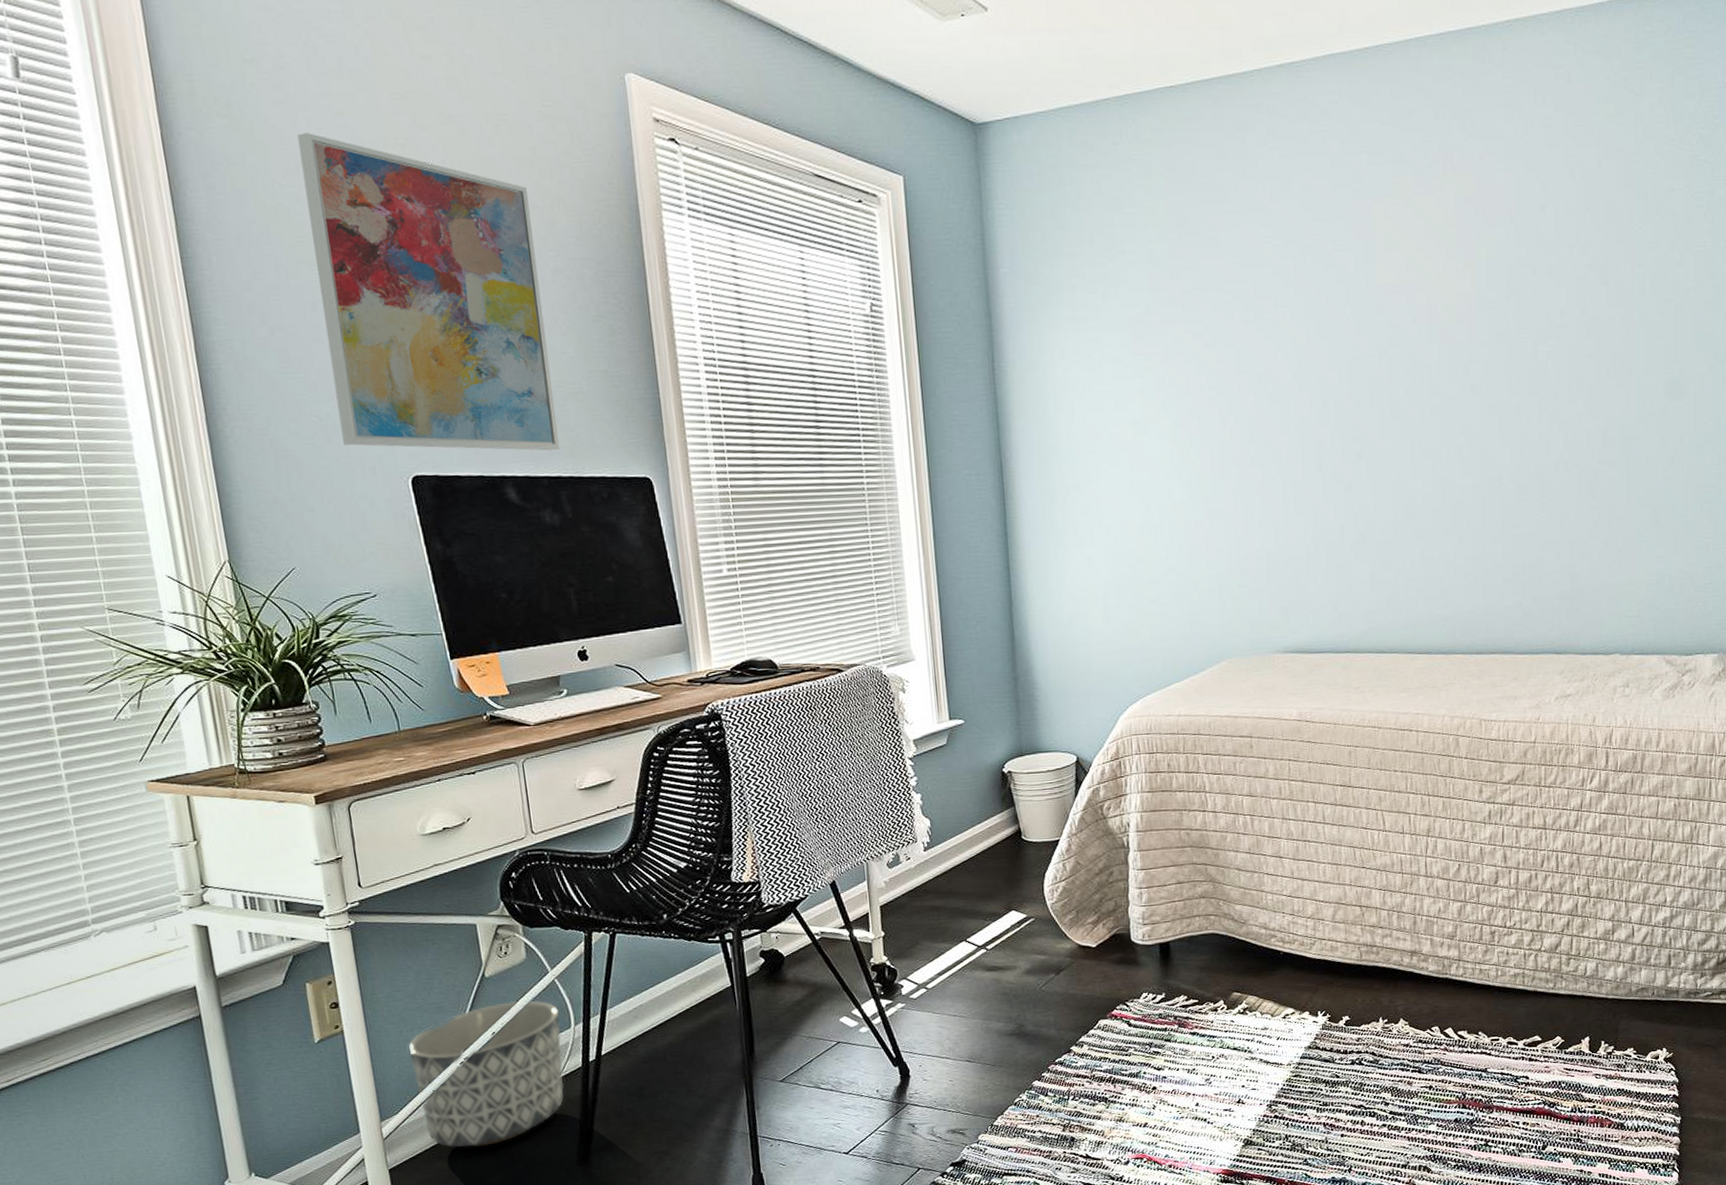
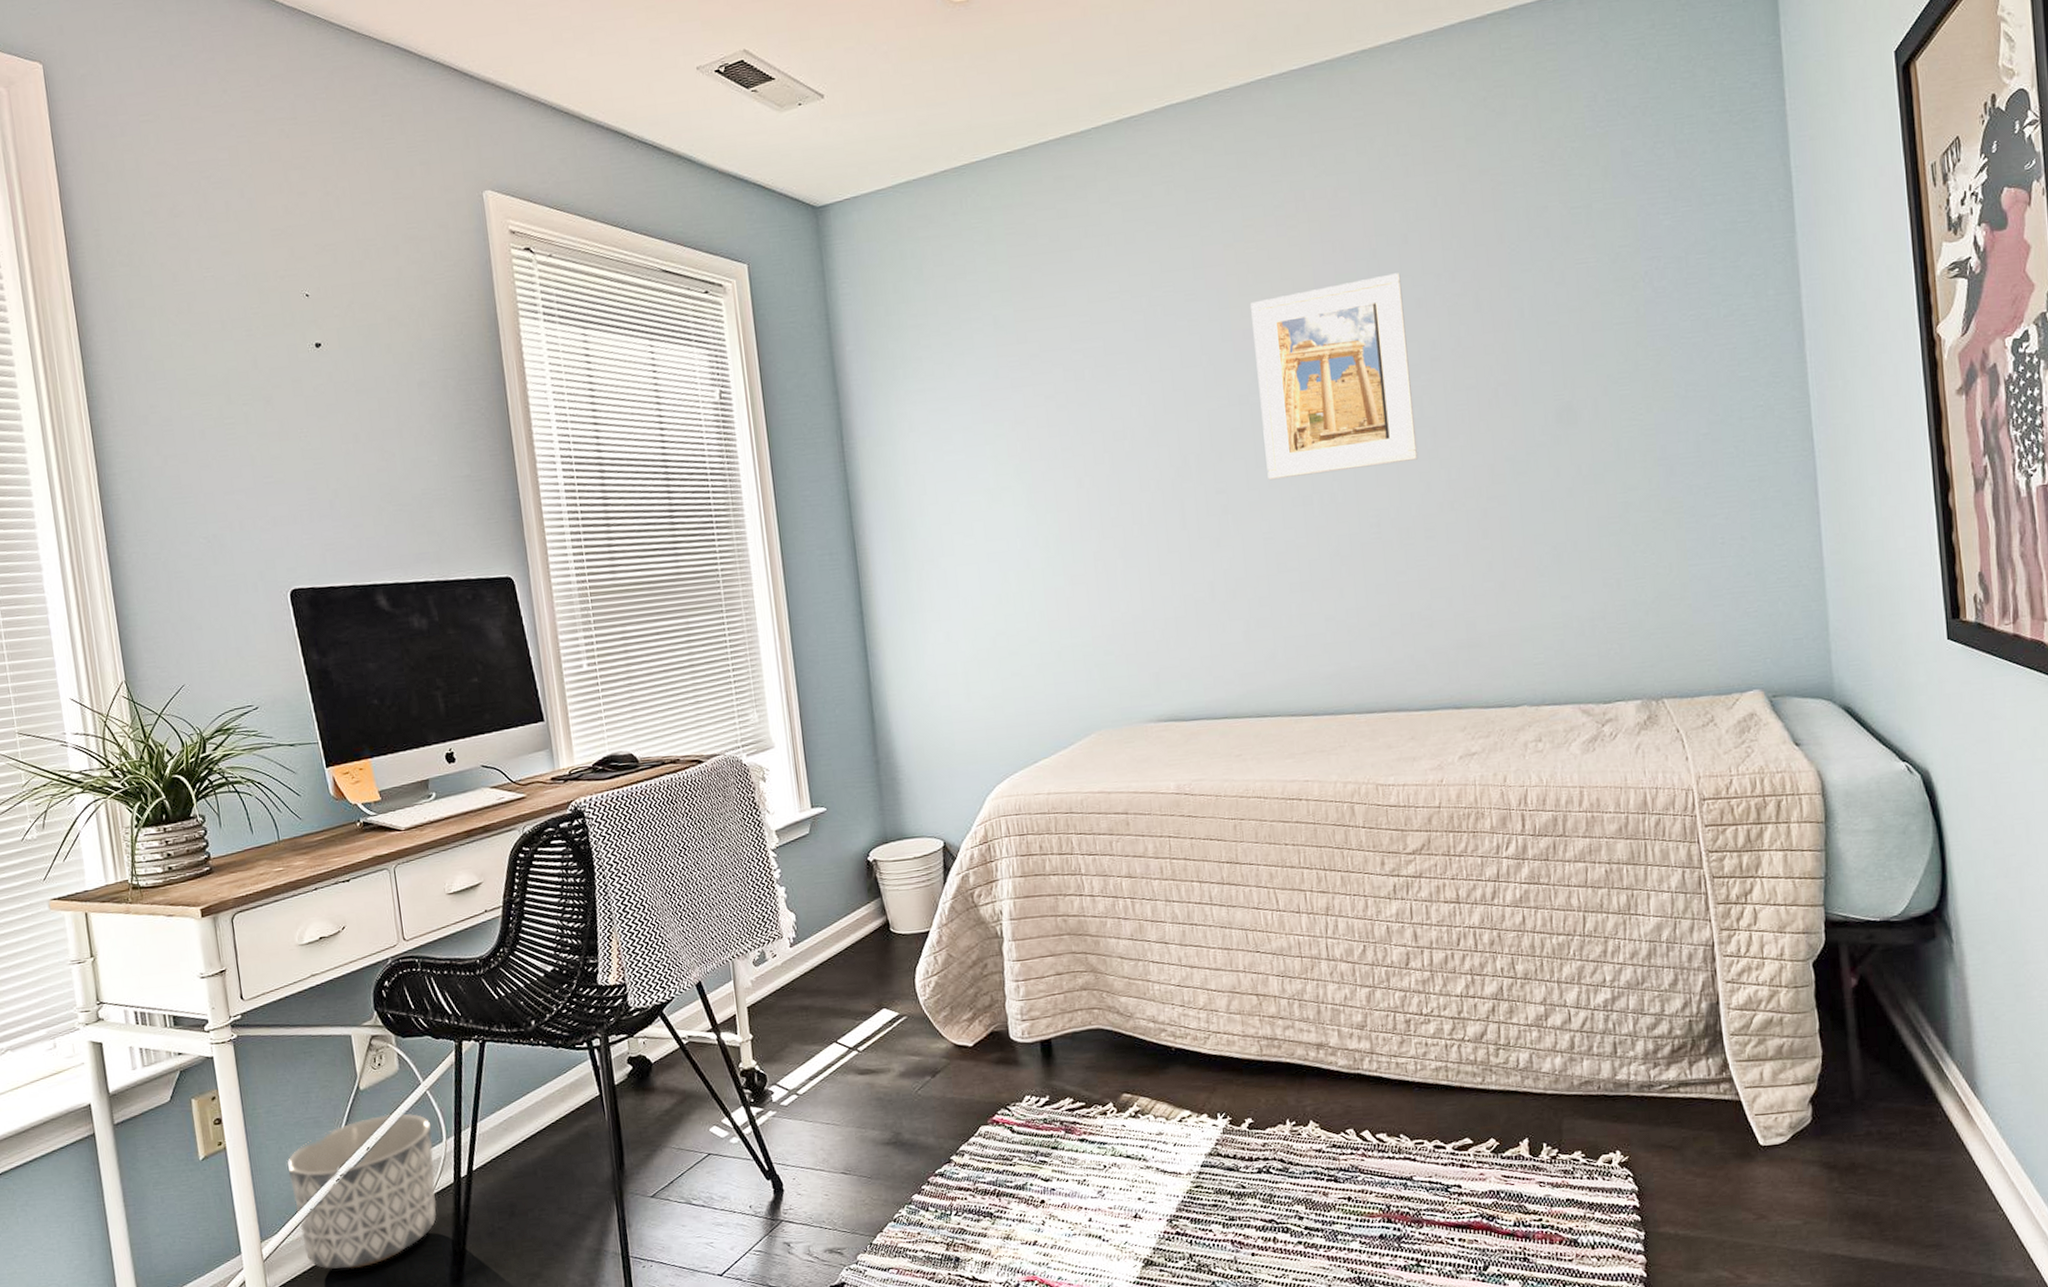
wall art: present [297,133,560,451] -> none [189,273,427,564]
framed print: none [1395,241,1540,431] -> present [1250,273,1419,480]

